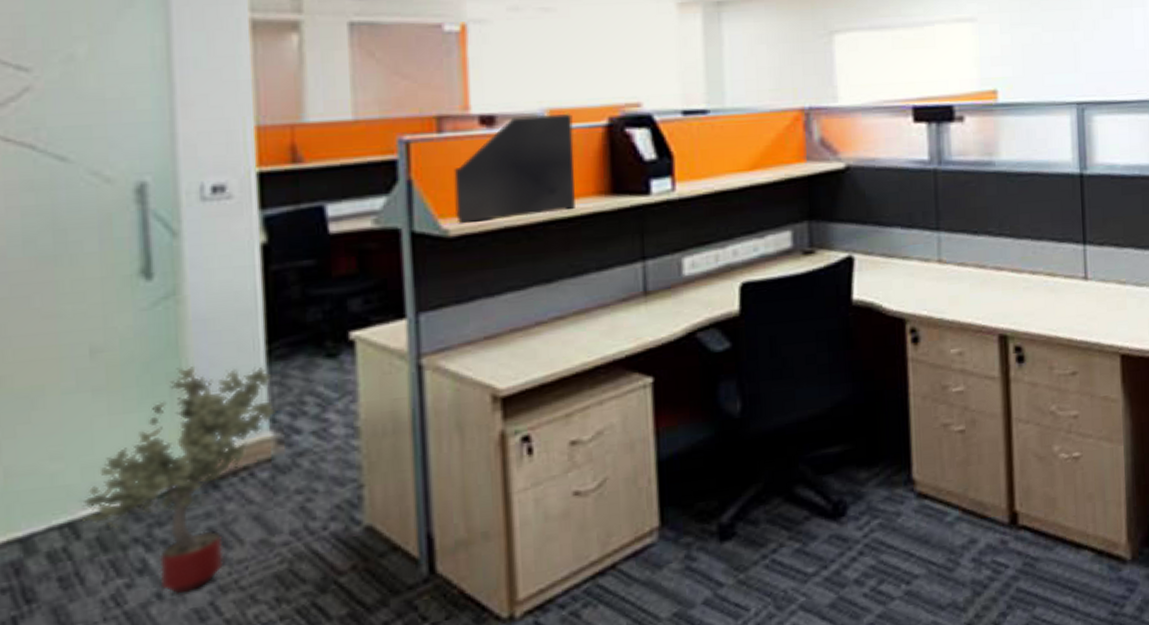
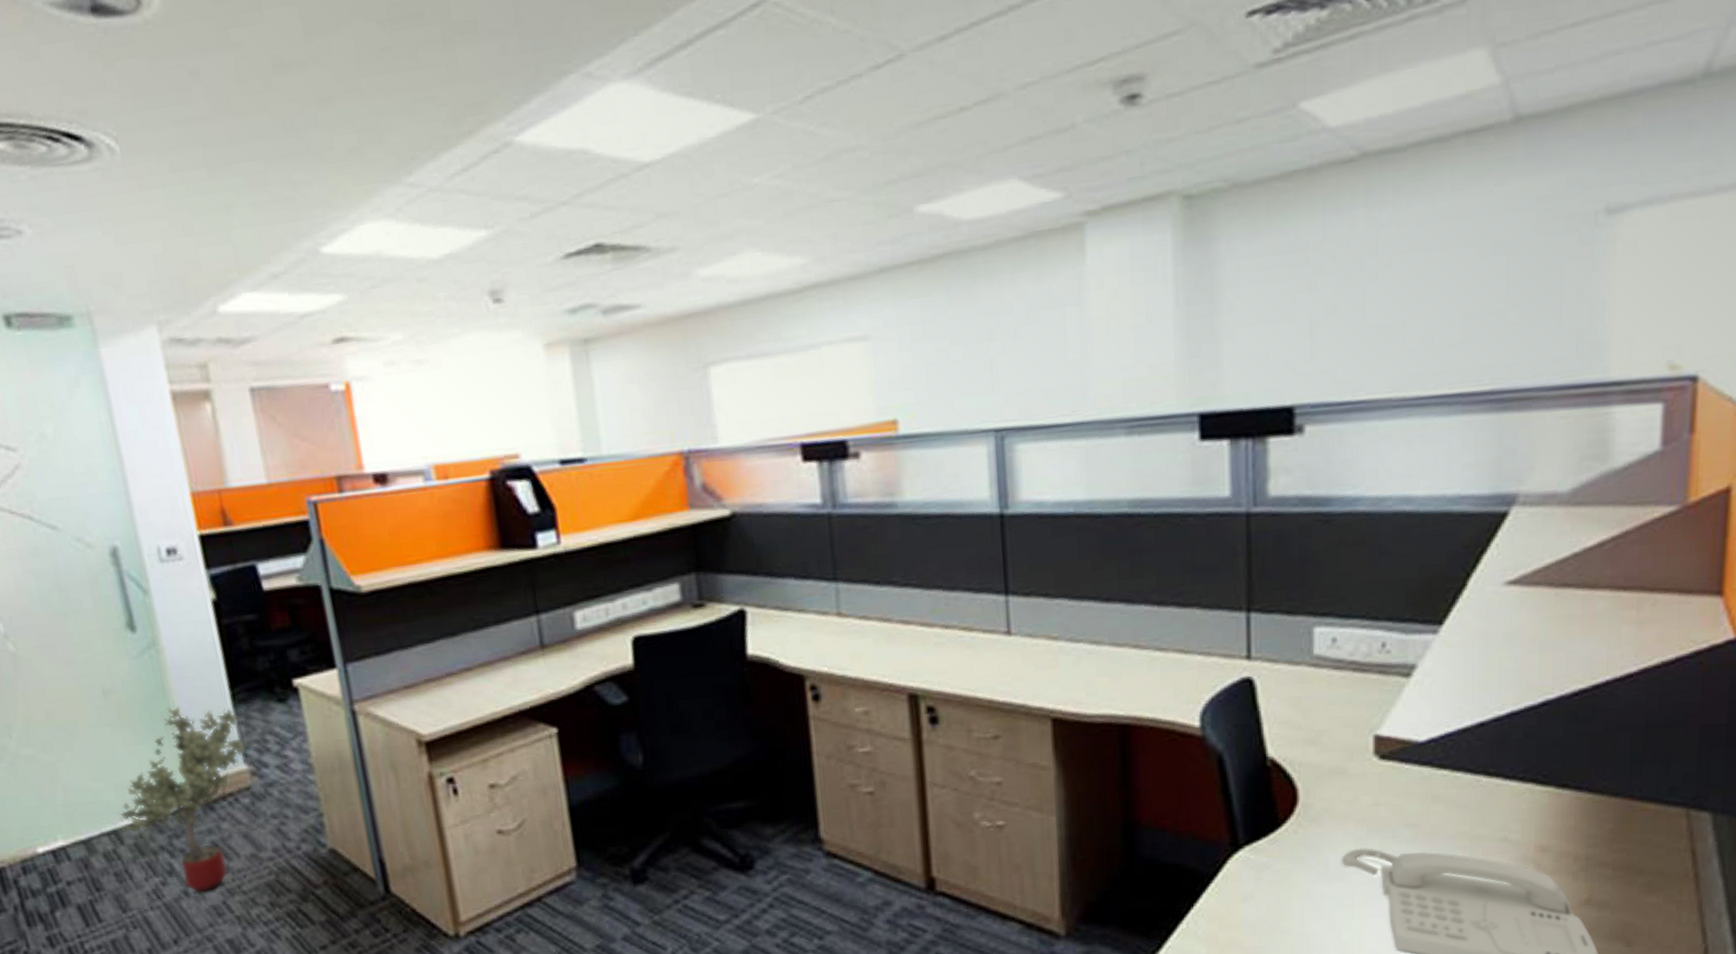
file organizer: present [454,113,575,224] -> none [357,467,469,581]

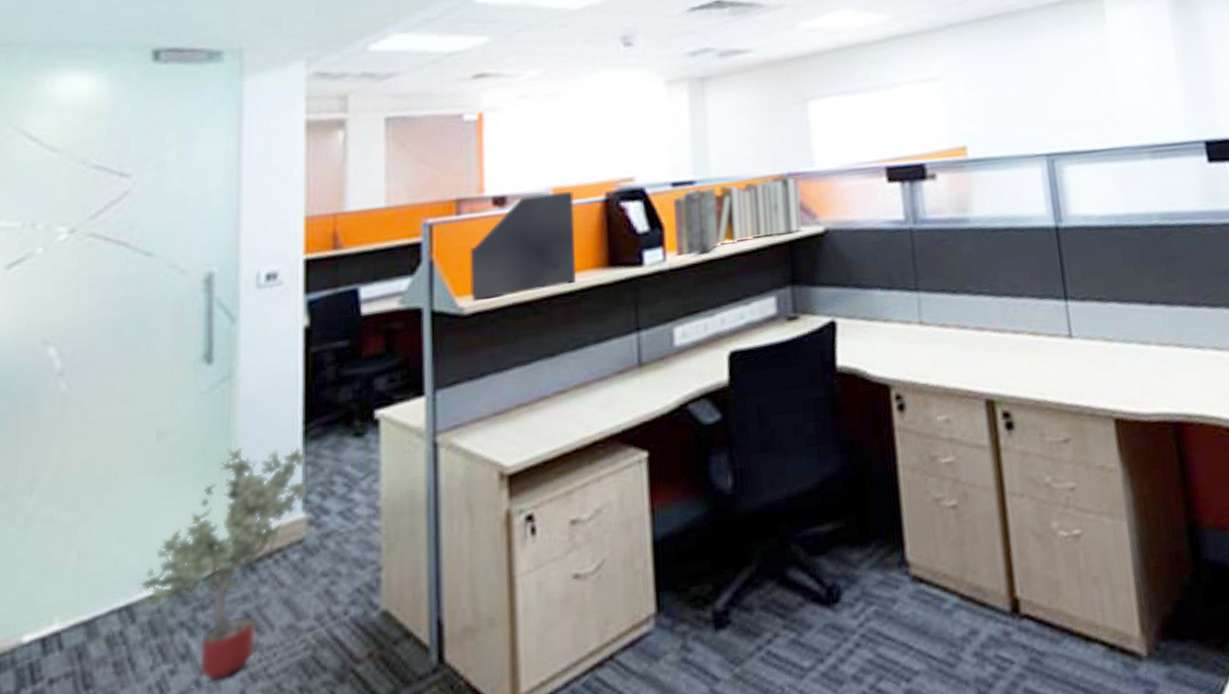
file organizer: none [357,467,469,581] -> present [469,190,576,302]
books: none [563,465,616,539] -> present [673,186,719,256]
books: none [607,454,706,528] -> present [714,176,802,245]

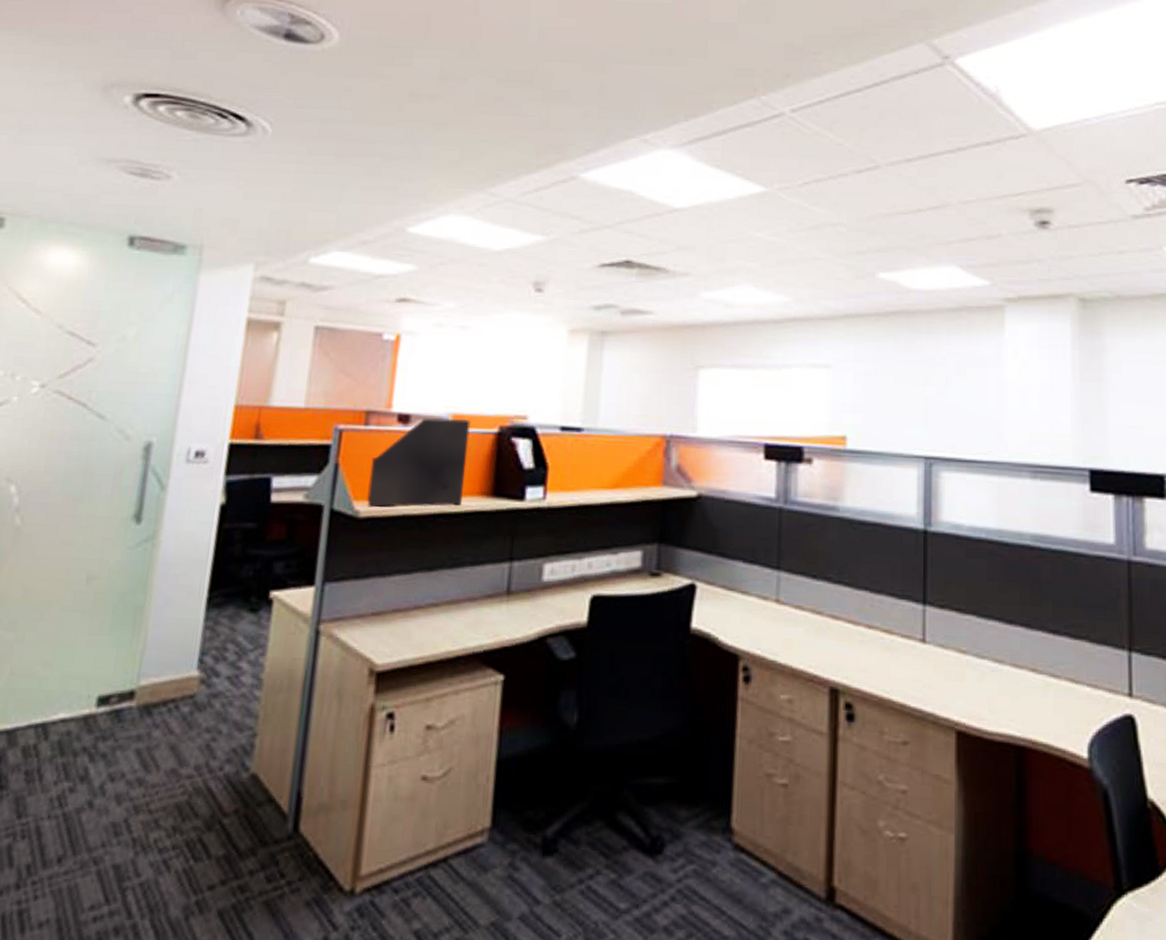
potted tree: present [138,448,308,682] -> none [52,602,208,807]
books: present [673,186,719,256] -> none [555,435,600,499]
books: present [714,176,802,245] -> none [595,437,679,493]

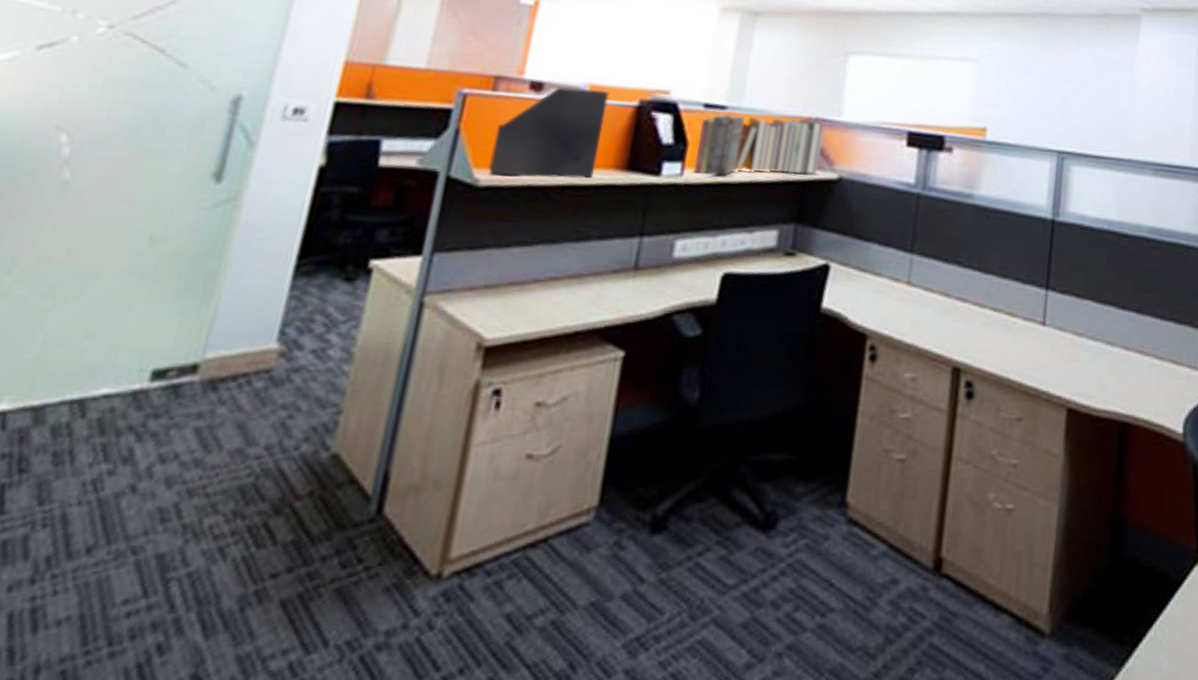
books: none [555,435,600,499] -> present [693,113,745,177]
books: none [595,437,679,493] -> present [735,117,824,175]

